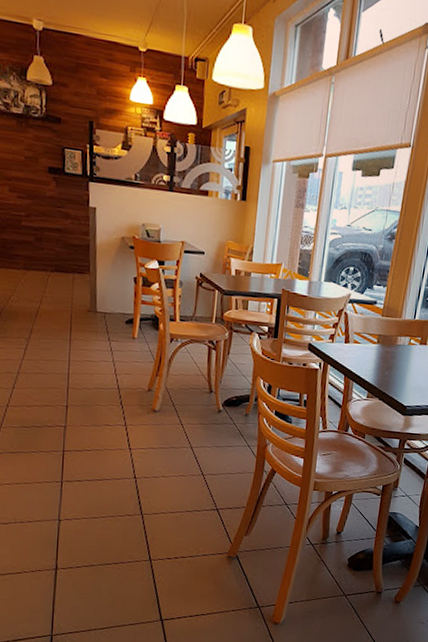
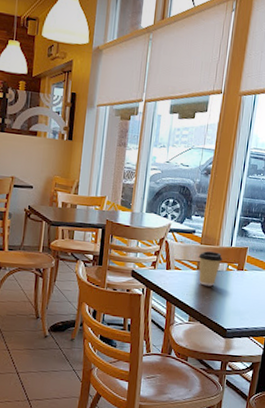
coffee cup: none [379,324,405,362] -> present [198,251,223,287]

